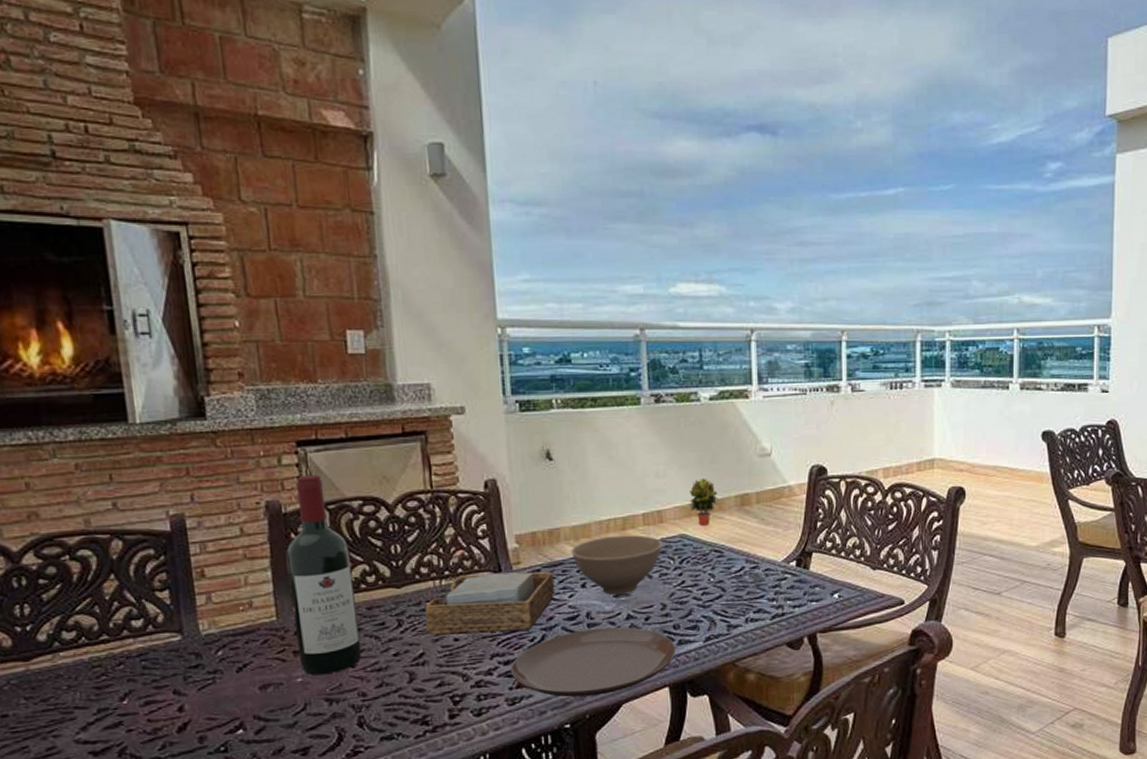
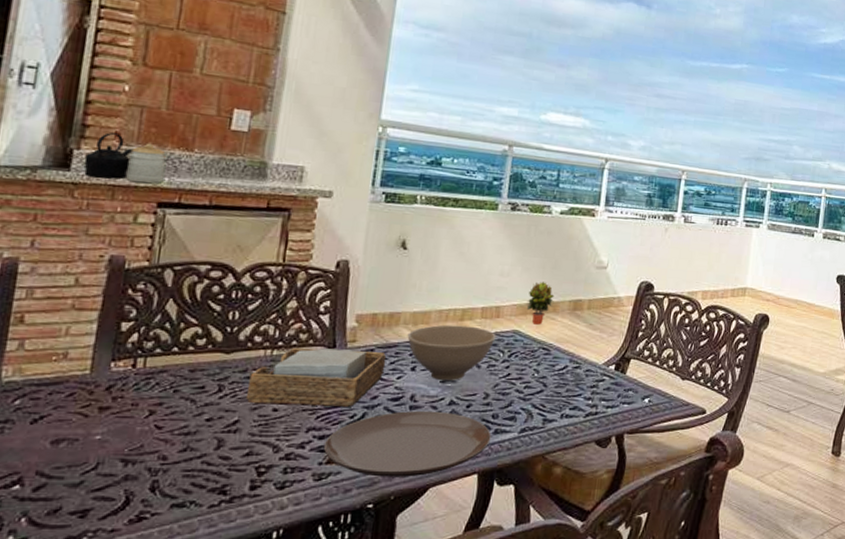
kettle: none [216,374,261,424] -> present [84,132,132,180]
jar: none [255,379,297,423] -> present [126,143,167,184]
wine bottle: present [285,474,362,676] -> none [103,234,187,434]

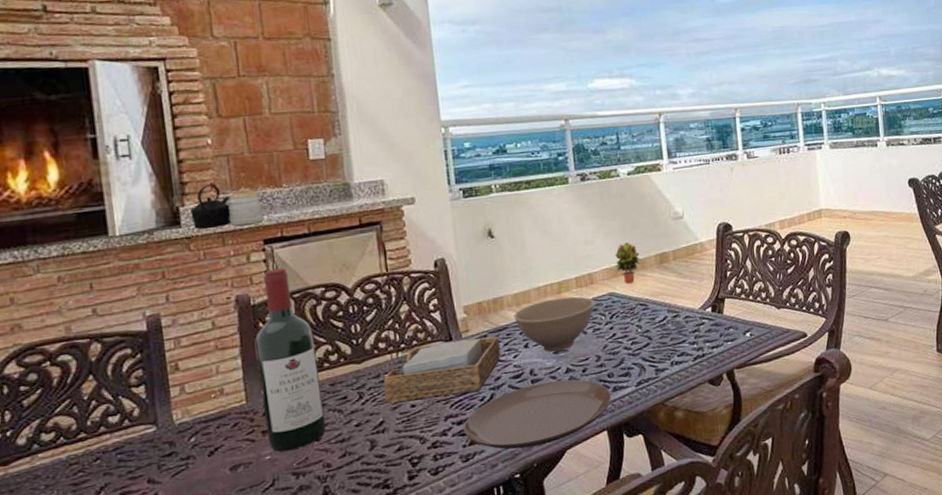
wine bottle: none [103,234,187,434] -> present [254,267,326,452]

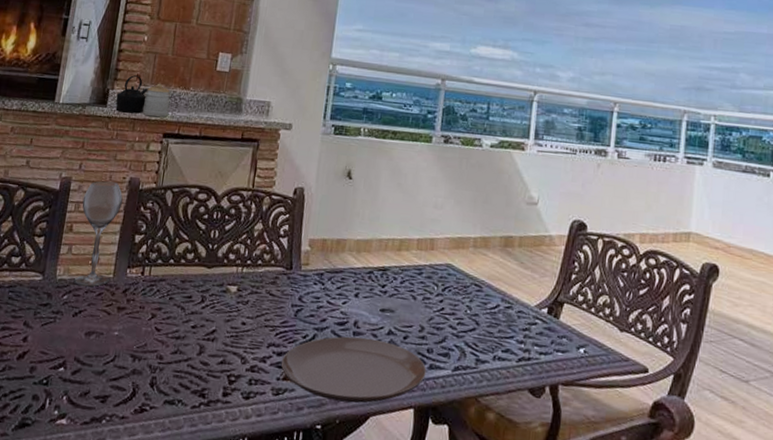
wineglass: none [181,305,244,424] -> present [73,181,123,287]
wine bottle: present [254,267,326,452] -> none [120,161,181,333]
napkin holder: present [383,336,501,404] -> none [221,266,334,327]
bowl: present [513,296,595,352] -> none [351,254,431,310]
potted plant: present [615,242,641,284] -> none [459,215,486,260]

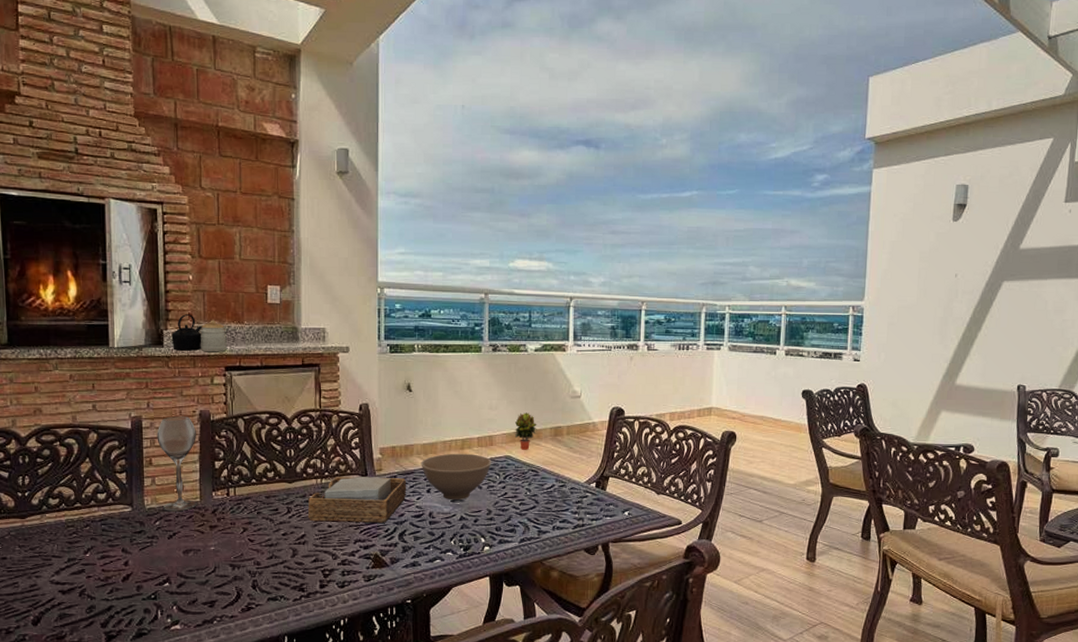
napkin holder: none [221,266,334,327] -> present [307,476,407,523]
plate: present [281,336,427,403] -> none [368,525,497,579]
bowl: none [351,254,431,310] -> present [421,453,492,500]
potted plant: none [459,215,486,260] -> present [514,412,537,450]

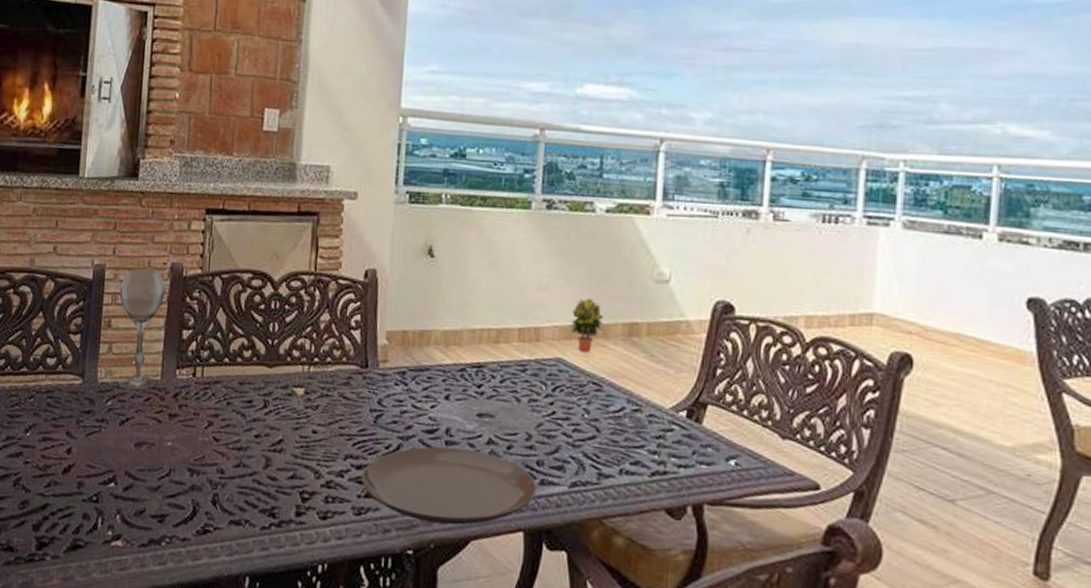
kettle: present [171,314,202,352] -> none [148,141,184,187]
jar: present [199,320,227,352] -> none [180,149,212,191]
napkin holder: present [307,476,407,523] -> none [288,364,419,436]
plate: none [368,525,497,579] -> present [361,446,537,525]
bowl: present [421,453,492,500] -> none [439,347,537,415]

